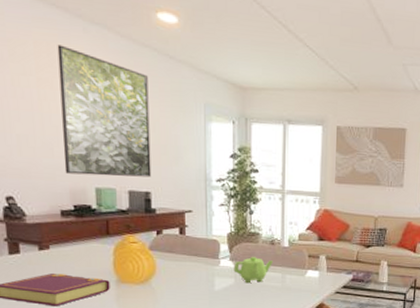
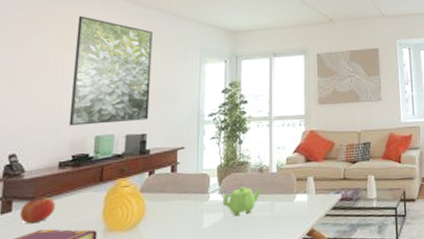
fruit: none [28,242,65,267] -> present [19,197,56,224]

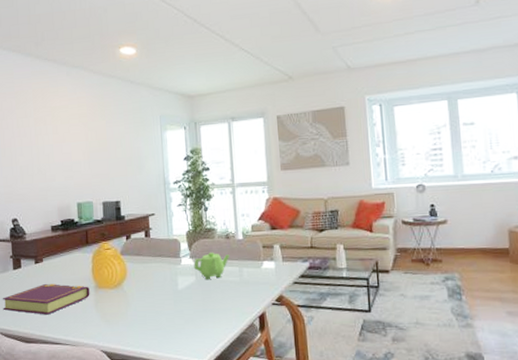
fruit: present [19,197,56,224] -> none [27,256,54,279]
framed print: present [68,16,153,126] -> none [48,89,120,194]

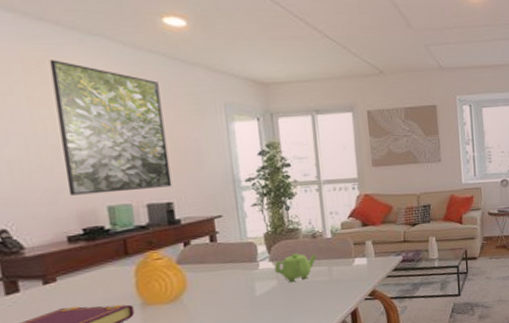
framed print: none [48,89,120,194] -> present [49,60,172,196]

